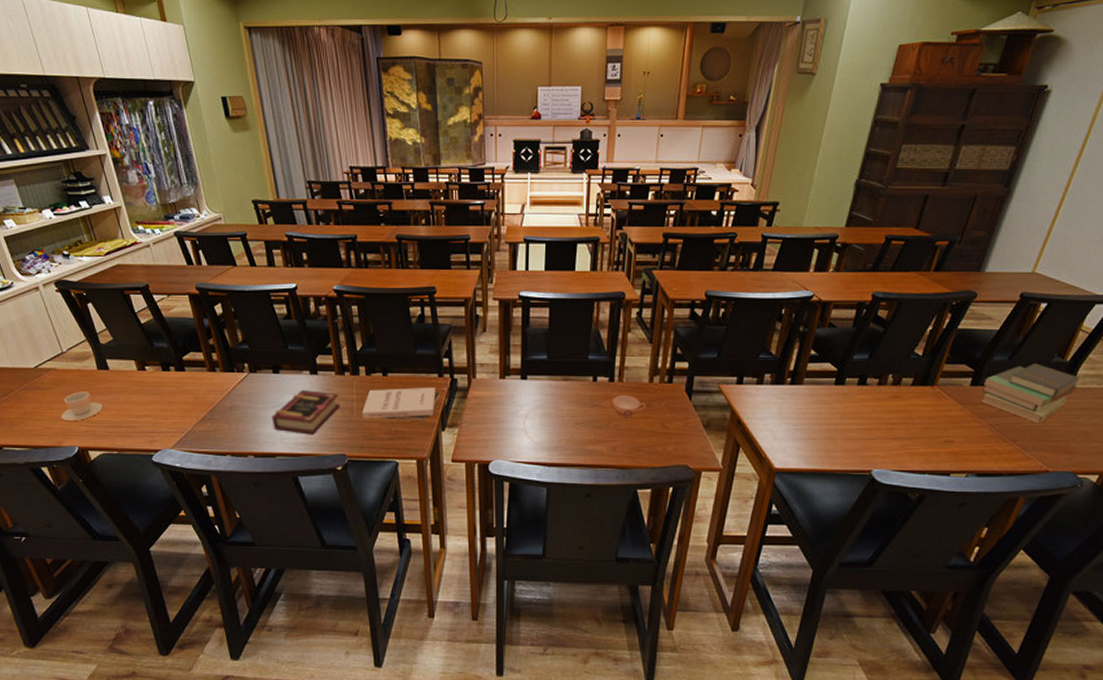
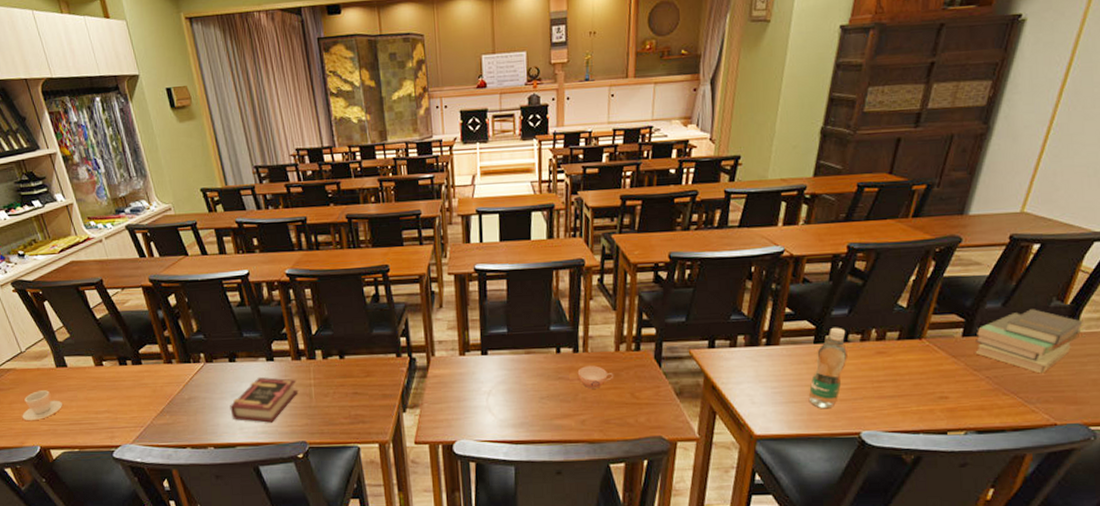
books: present [362,388,439,422] -> none [321,368,399,405]
bottle: none [826,370,865,447] -> present [808,327,848,409]

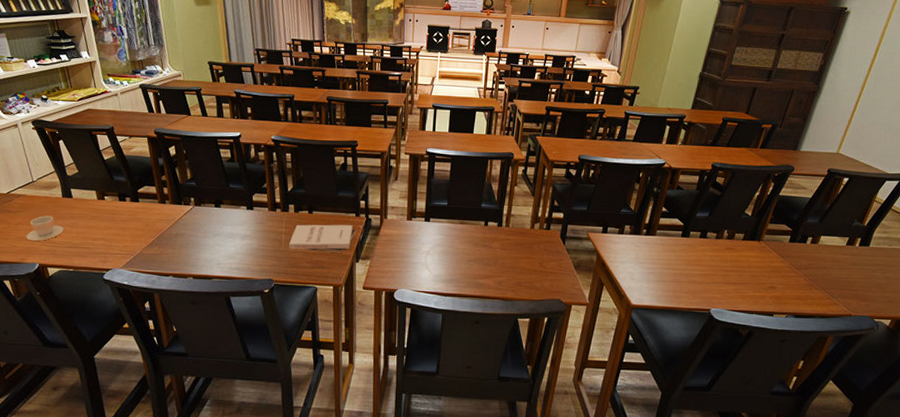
book: present [230,377,299,423] -> none [211,222,271,261]
books: none [321,368,399,405] -> present [289,224,356,254]
teacup: present [577,366,614,389] -> none [499,238,528,257]
bottle: present [808,327,848,409] -> none [674,226,706,289]
books: present [975,309,1083,374] -> none [797,226,875,276]

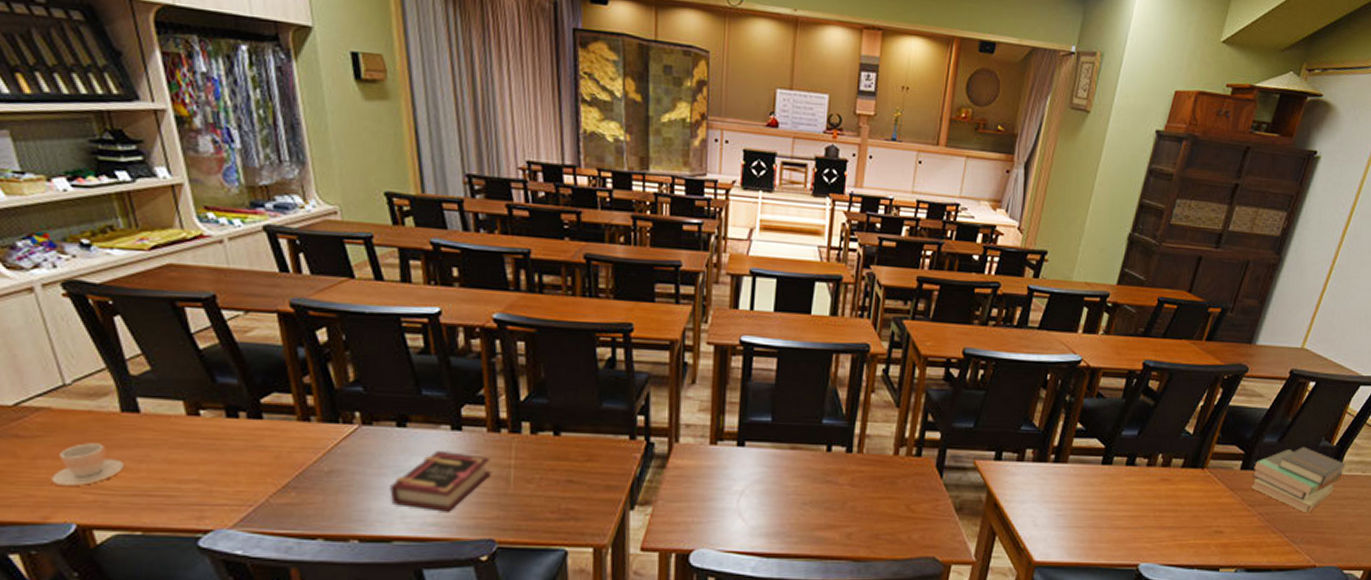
book: none [211,222,271,261] -> present [389,450,492,512]
books: present [289,224,356,254] -> none [521,452,630,498]
books: none [797,226,875,276] -> present [1251,447,1346,514]

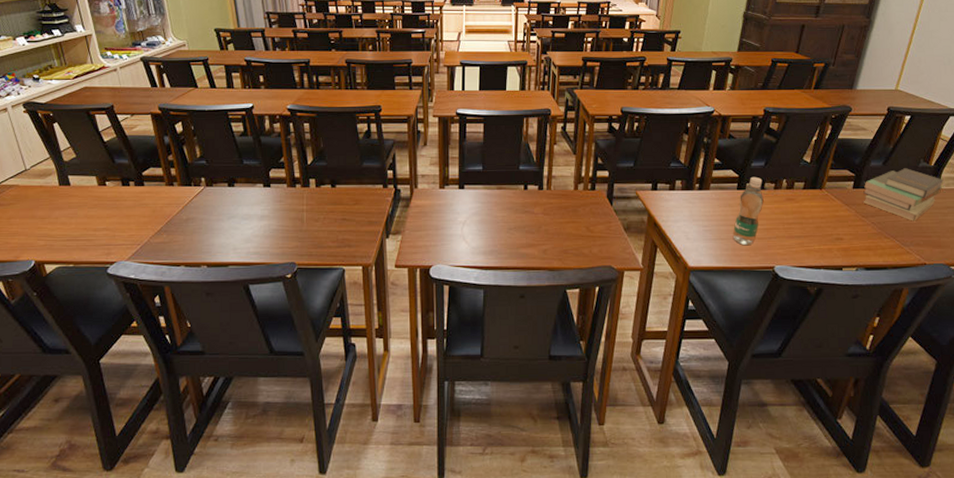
teacup: present [51,443,124,487] -> none [19,207,62,236]
book: present [389,450,492,512] -> none [225,201,291,244]
bottle: none [1091,448,1134,537] -> present [732,176,764,246]

